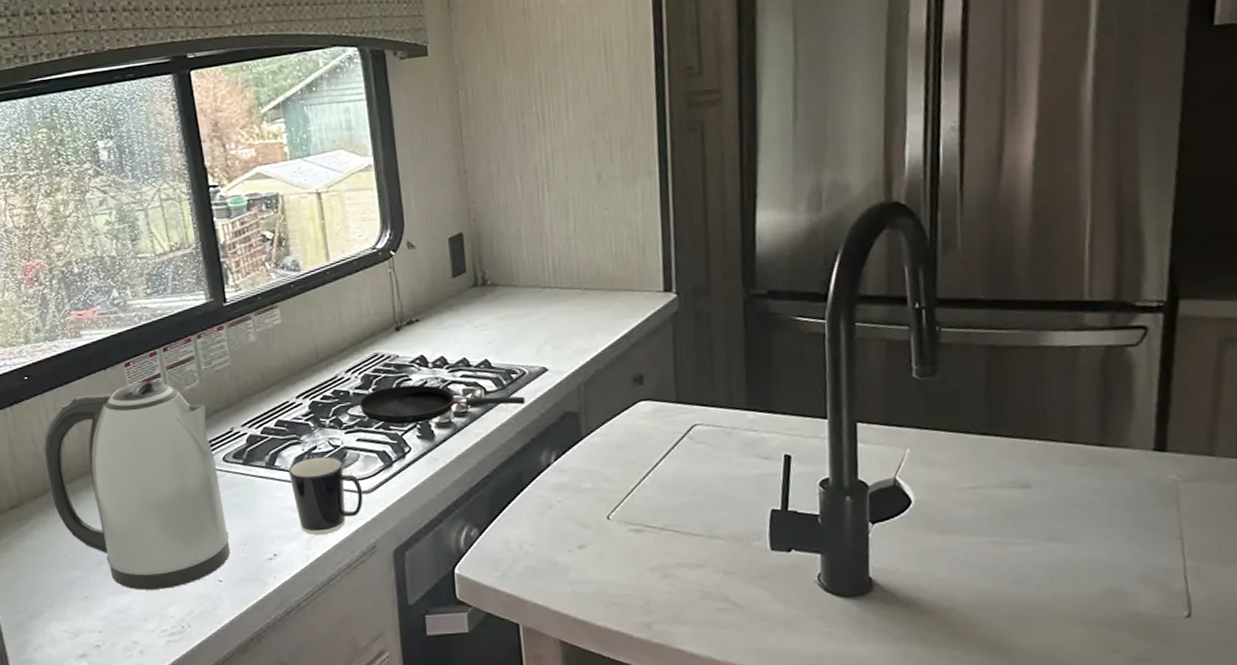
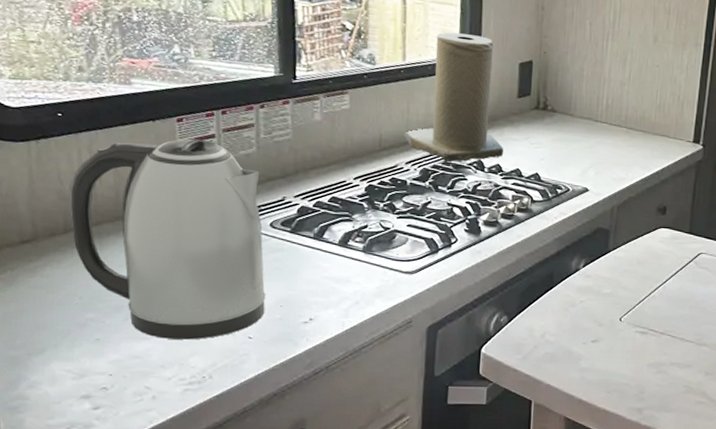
mug: present [288,456,364,535] -> none [336,235,406,306]
paper towel: none [339,216,446,364] -> present [404,32,503,163]
frying pan: present [358,384,525,425] -> none [414,183,565,219]

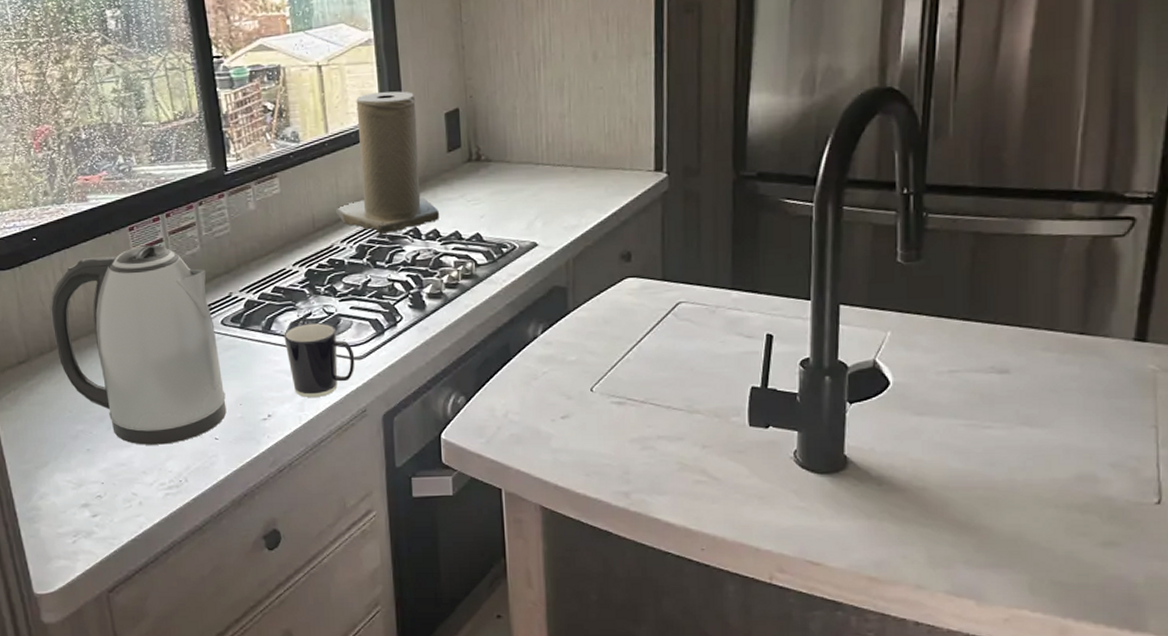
mug: none [336,235,406,306] -> present [284,322,355,398]

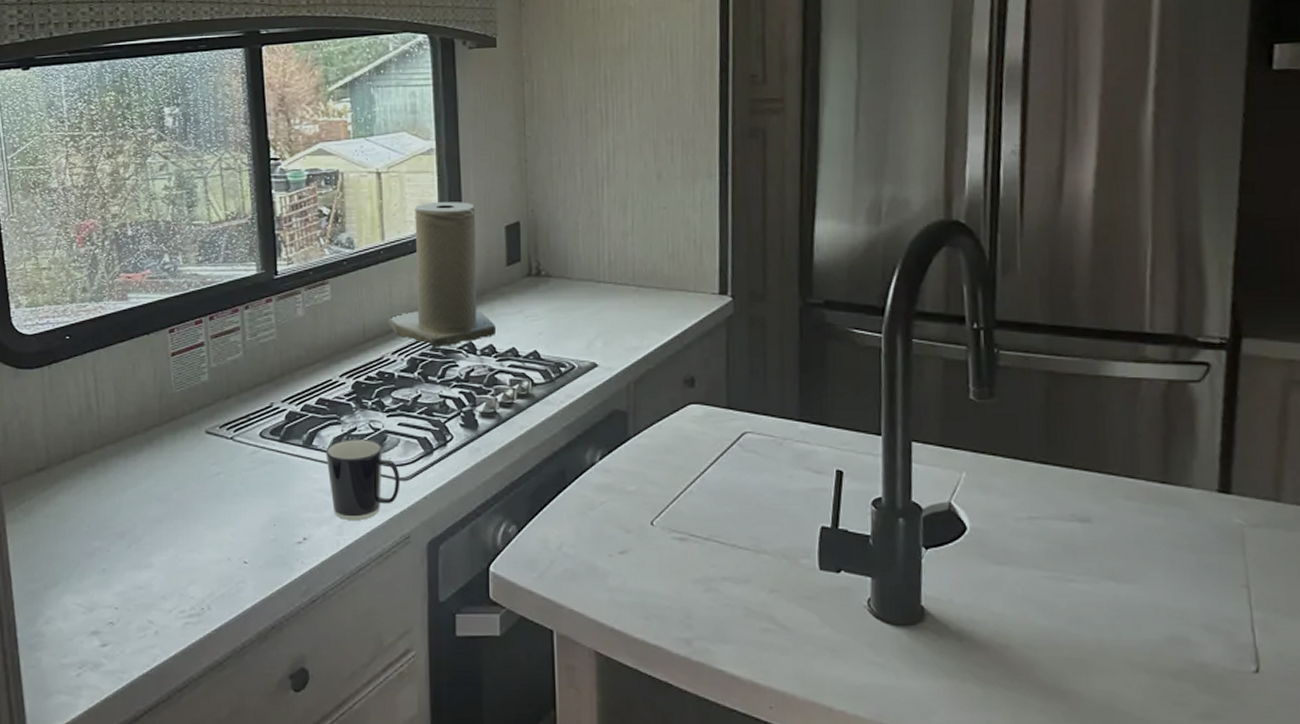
kettle: present [49,245,227,445] -> none [76,349,259,567]

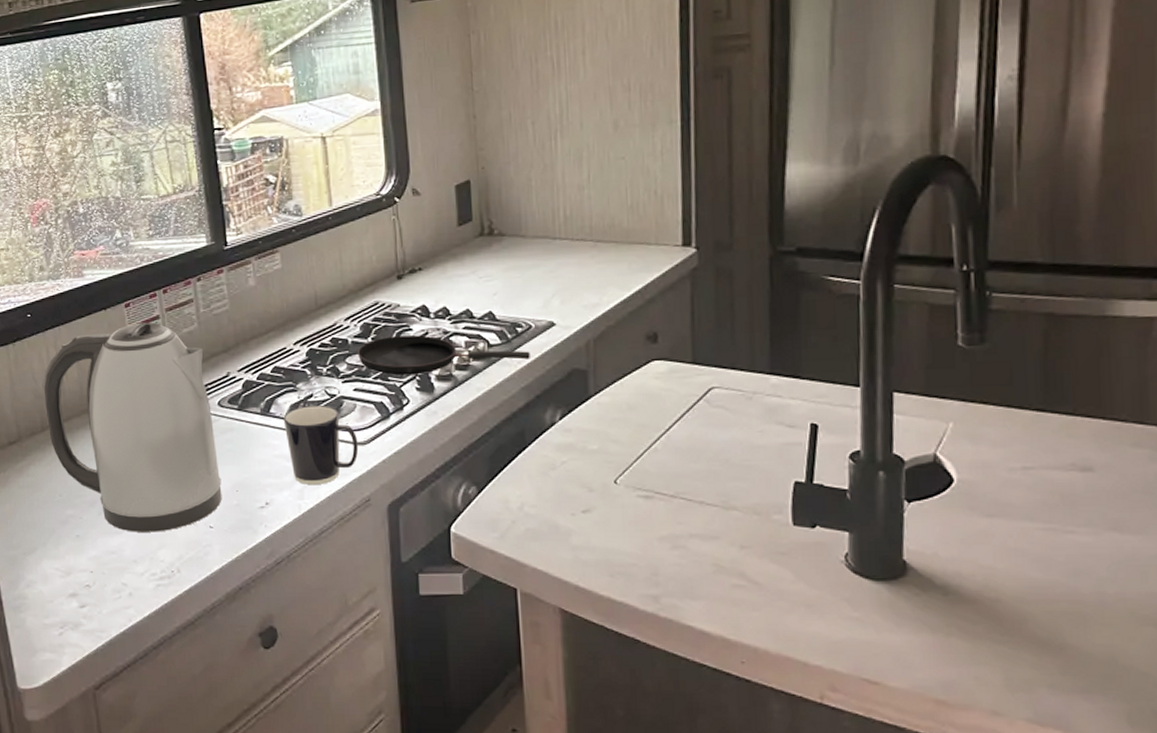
kettle: none [76,349,259,567] -> present [42,322,222,532]
paper towel: present [388,201,496,348] -> none [340,162,449,313]
frying pan: none [403,370,573,411] -> present [357,335,530,376]

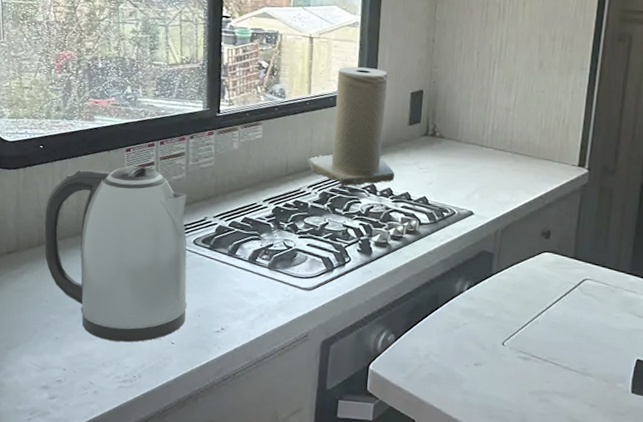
mug: present [283,404,359,486] -> none [245,253,305,319]
paper towel: none [340,162,449,313] -> present [307,66,394,187]
frying pan: present [357,335,530,376] -> none [314,205,451,240]

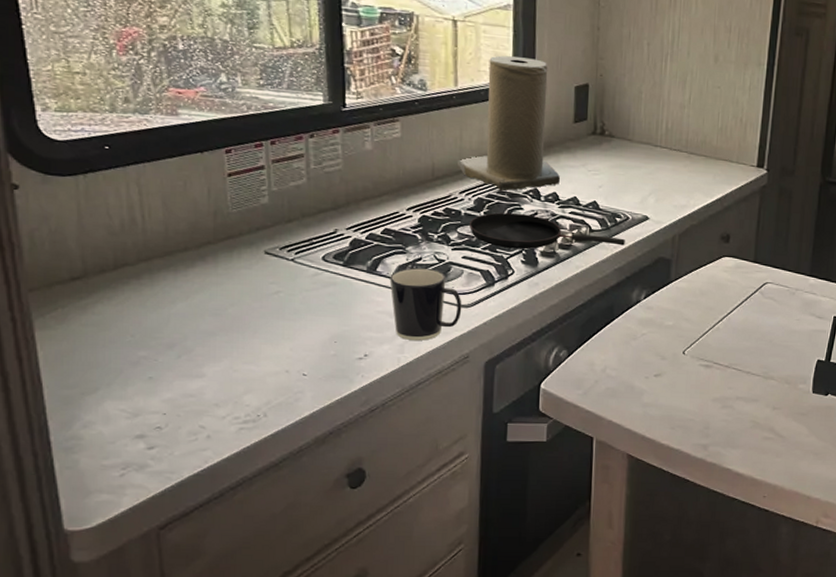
kettle: present [43,165,188,343] -> none [118,170,319,378]
mug: none [245,253,305,319] -> present [390,267,462,341]
frying pan: none [314,205,451,240] -> present [468,212,625,250]

